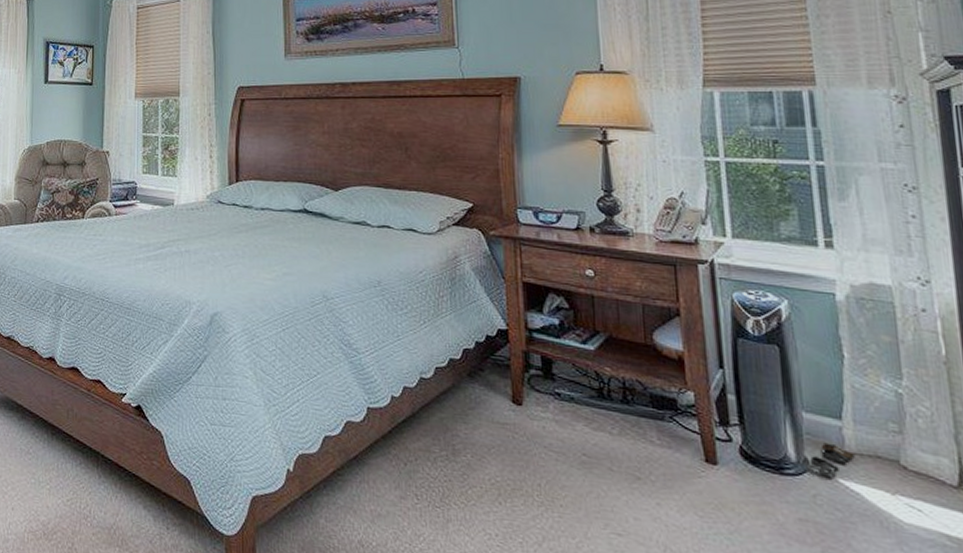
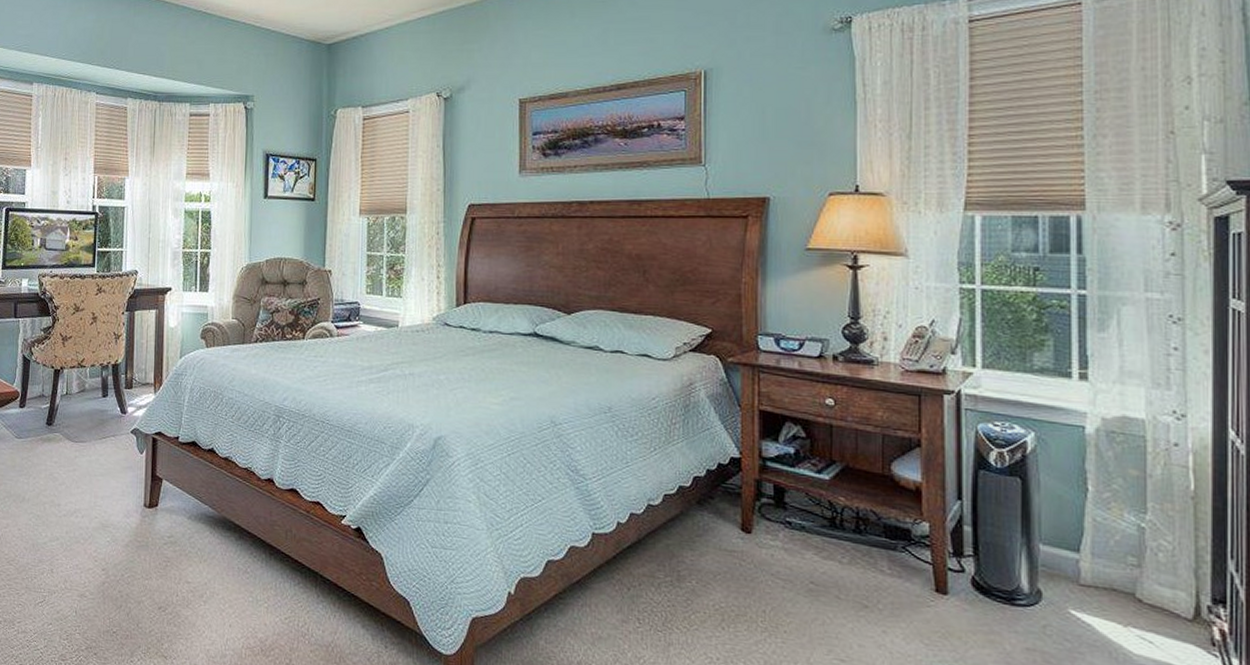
shoe: present [806,442,855,478] -> none [1038,574,1089,609]

